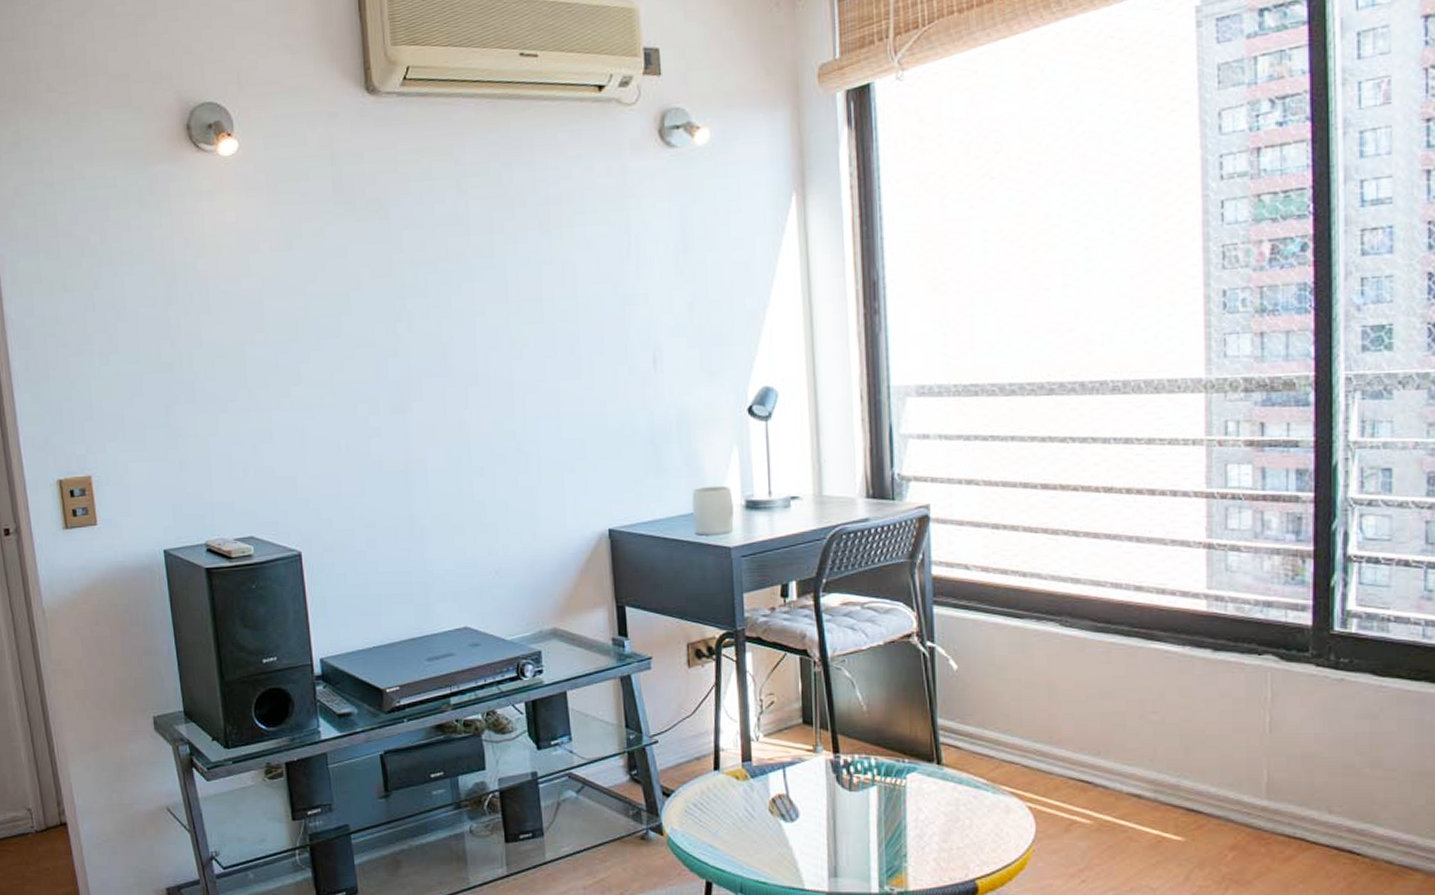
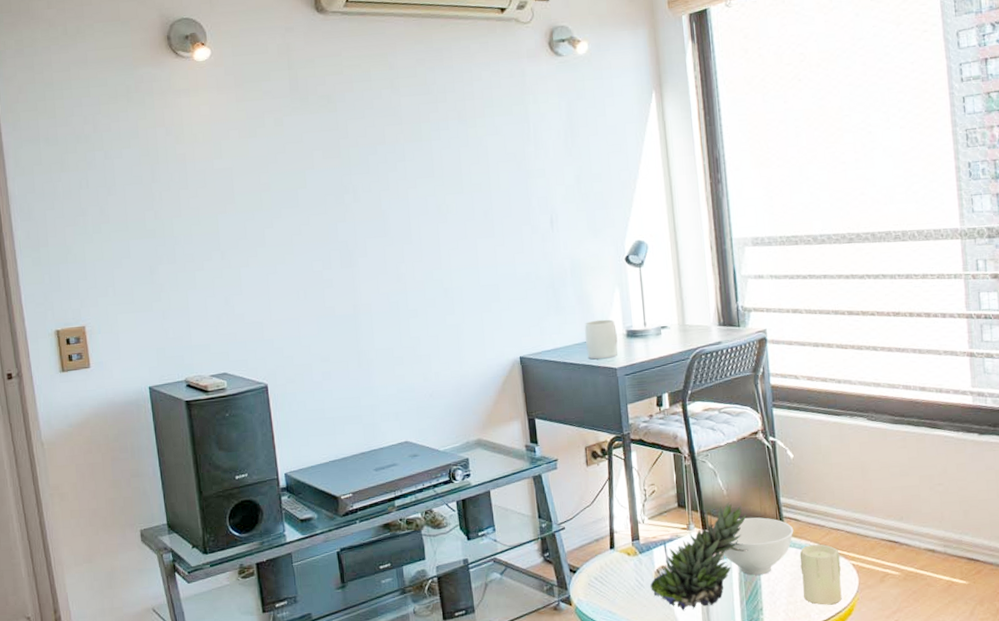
succulent plant: none [763,721,892,850] -> present [650,502,748,610]
bowl: none [858,741,953,813] -> present [723,517,794,575]
candle: none [958,779,1013,856] -> present [799,544,842,606]

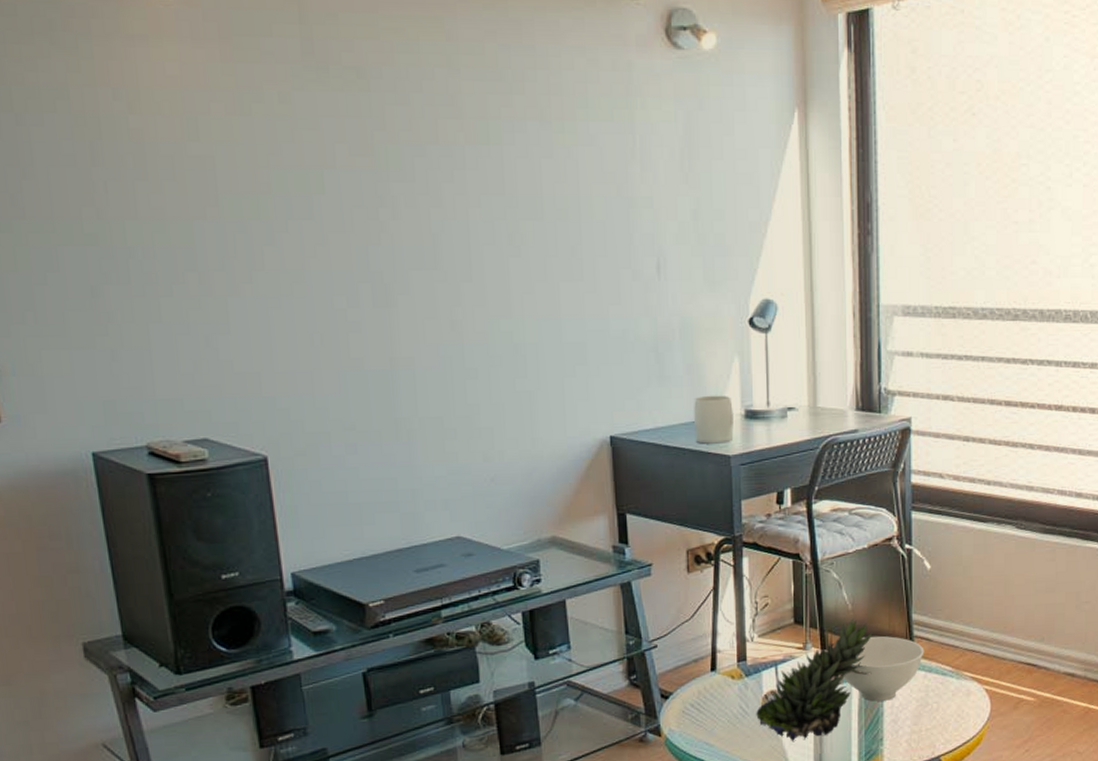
candle: present [799,544,842,606] -> none [928,666,973,735]

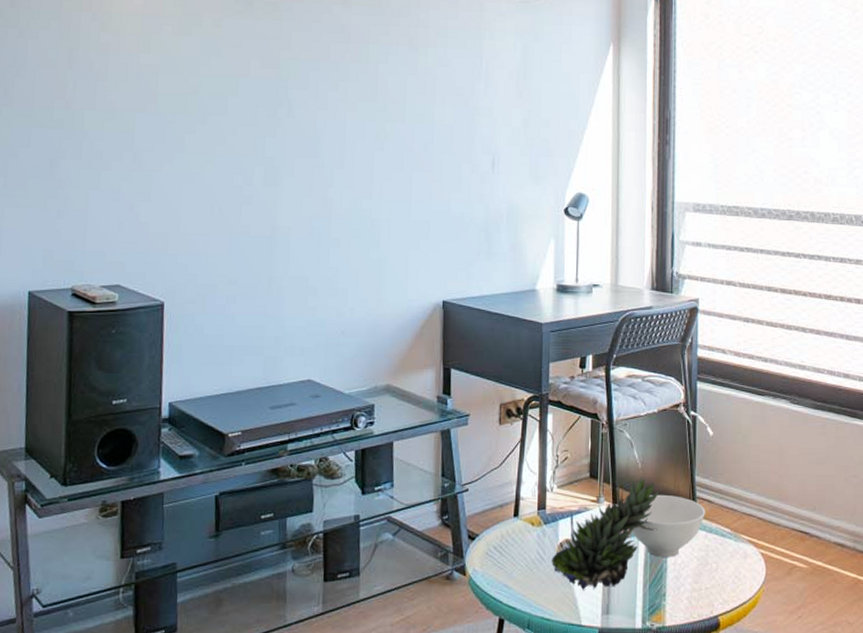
mug: present [693,395,734,444] -> none [513,270,547,312]

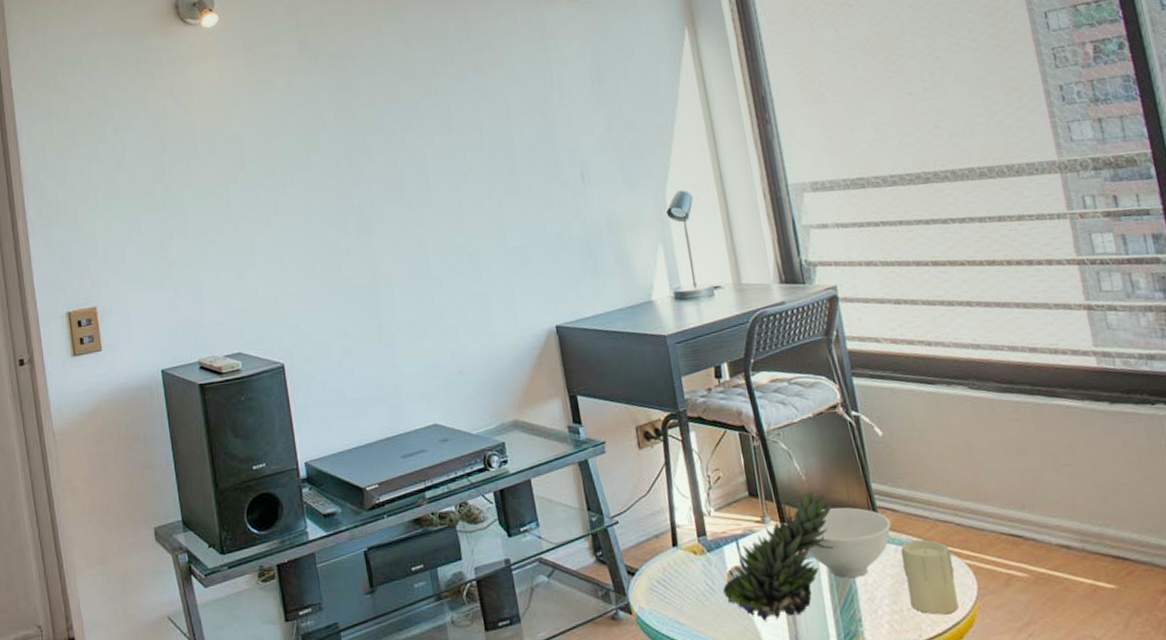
candle: none [708,528,749,595] -> present [900,539,959,615]

